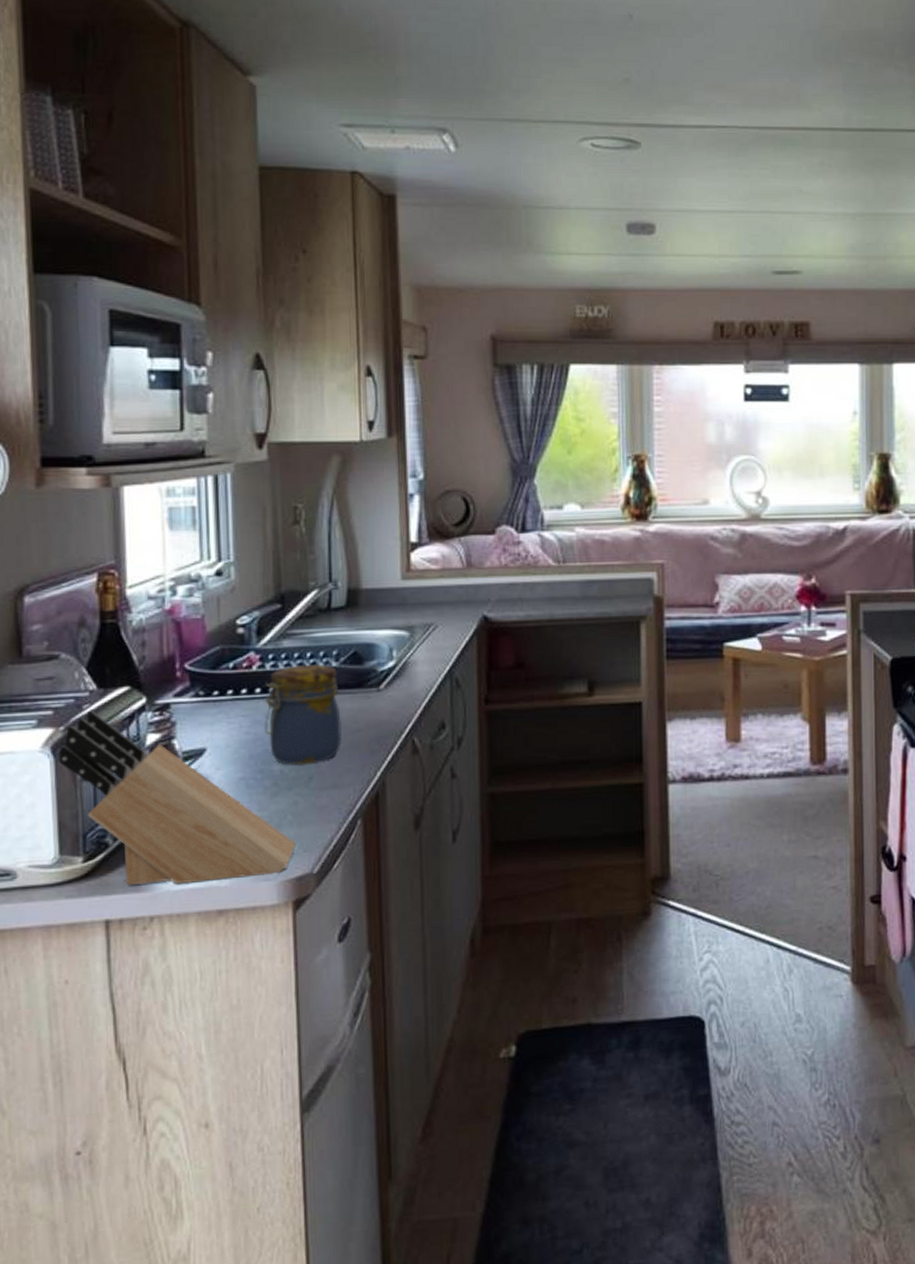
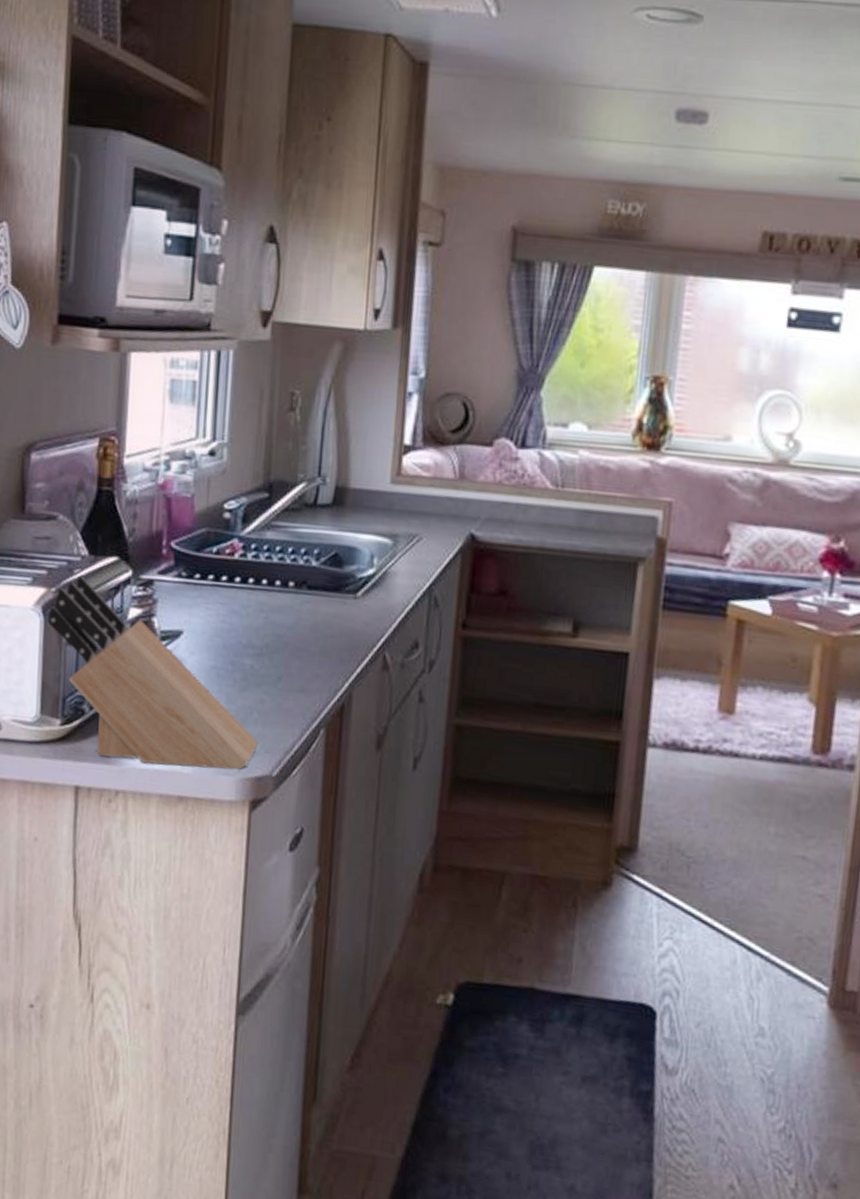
jar: present [263,663,342,765] -> none [239,559,316,663]

